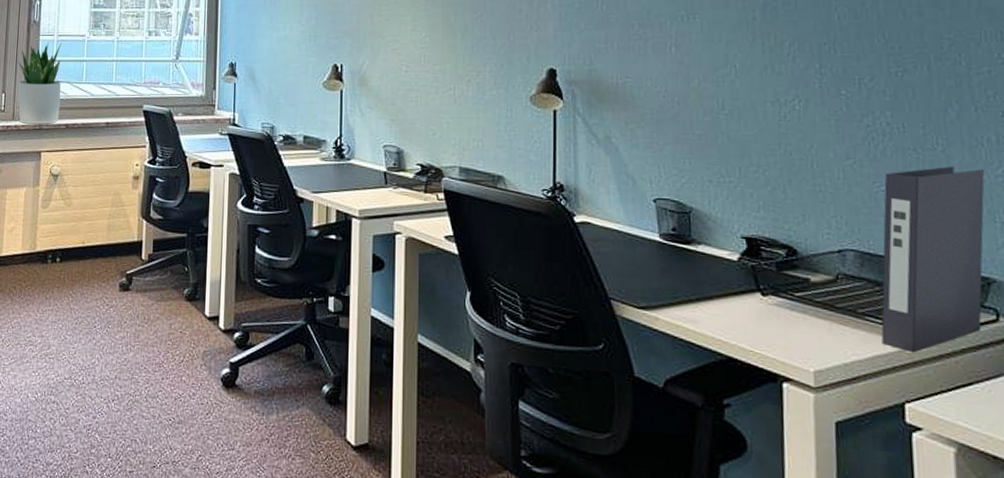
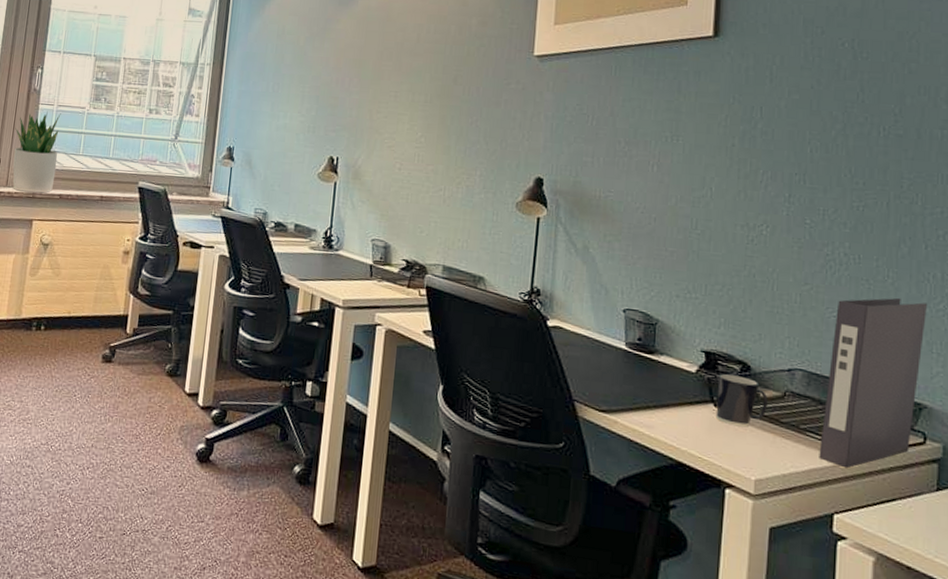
mug: none [762,259,820,316] -> present [715,373,768,428]

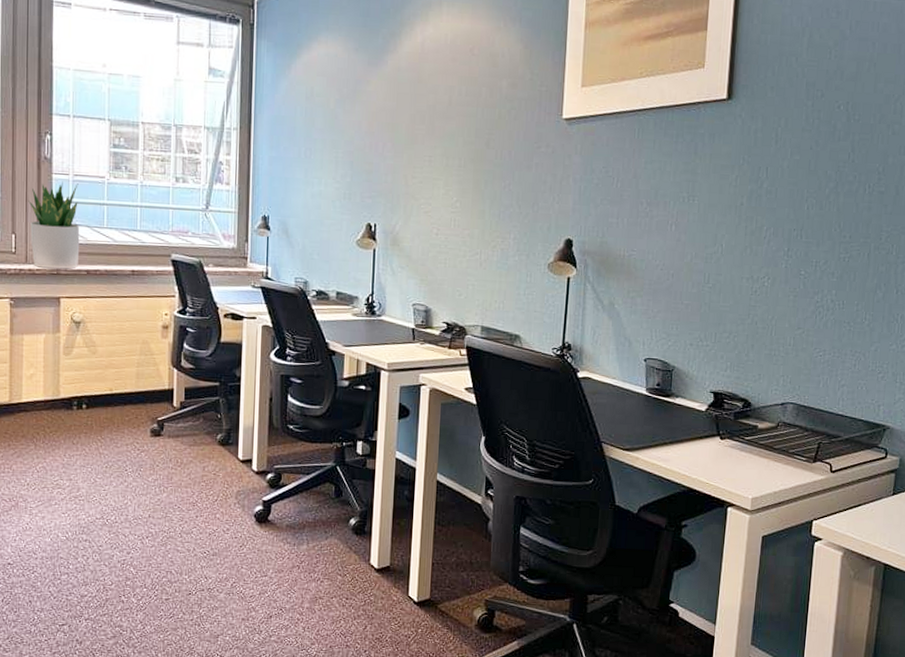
mug: present [715,373,768,428] -> none [721,410,764,455]
binder: present [819,297,927,469] -> none [803,337,895,483]

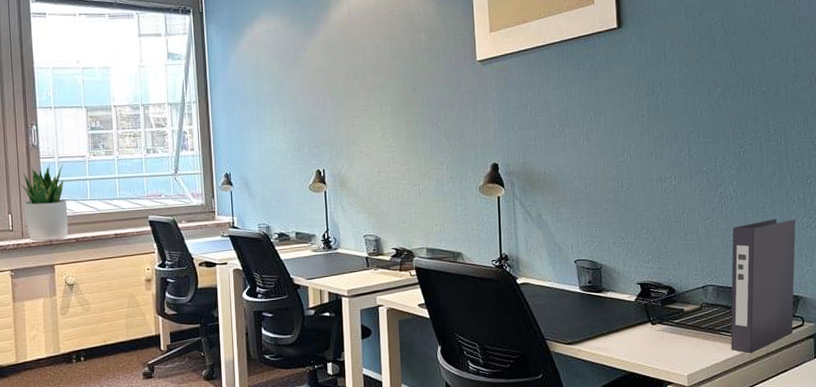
binder: none [803,337,895,483] -> present [730,218,796,354]

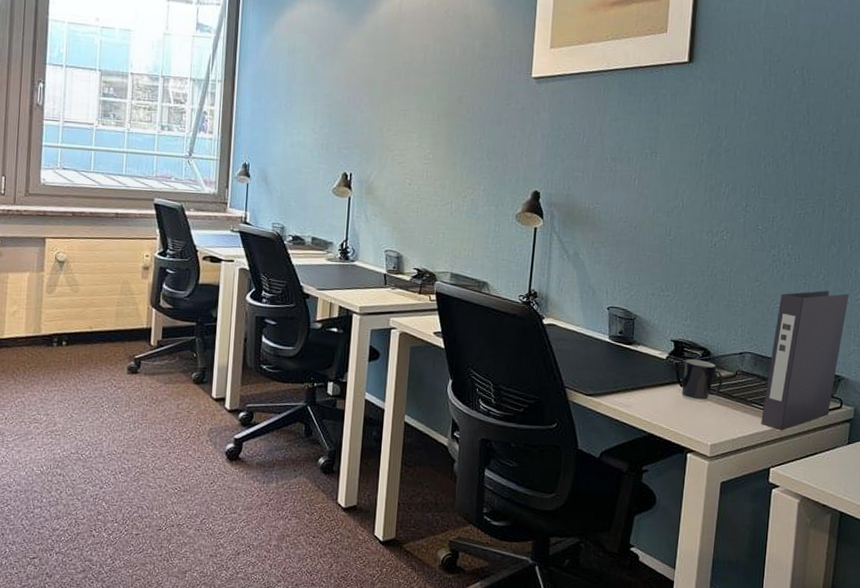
planter: present [21,164,69,241] -> none [19,127,68,211]
mug: none [652,297,691,337] -> present [681,358,723,402]

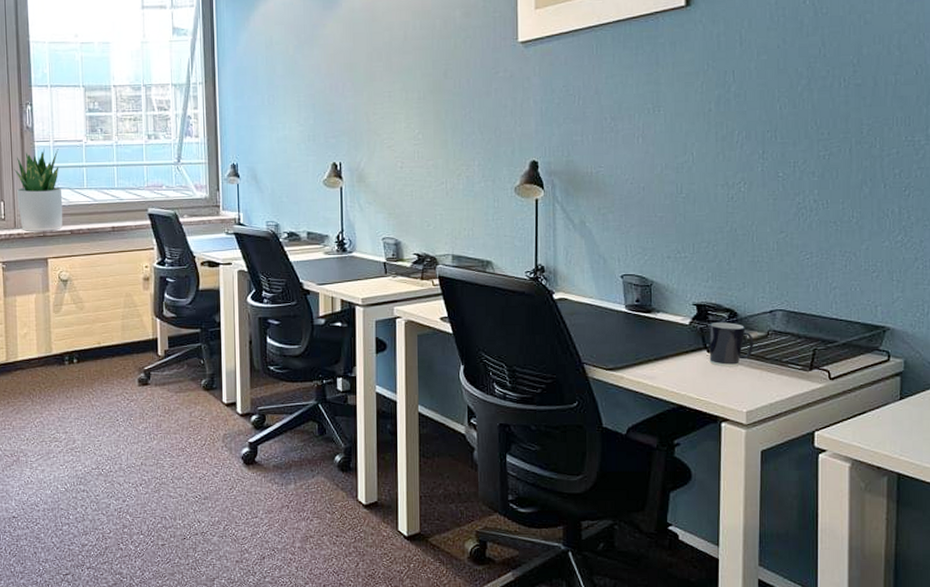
planter: none [19,127,68,211] -> present [14,148,63,232]
binder: present [761,290,849,431] -> none [800,235,887,391]

